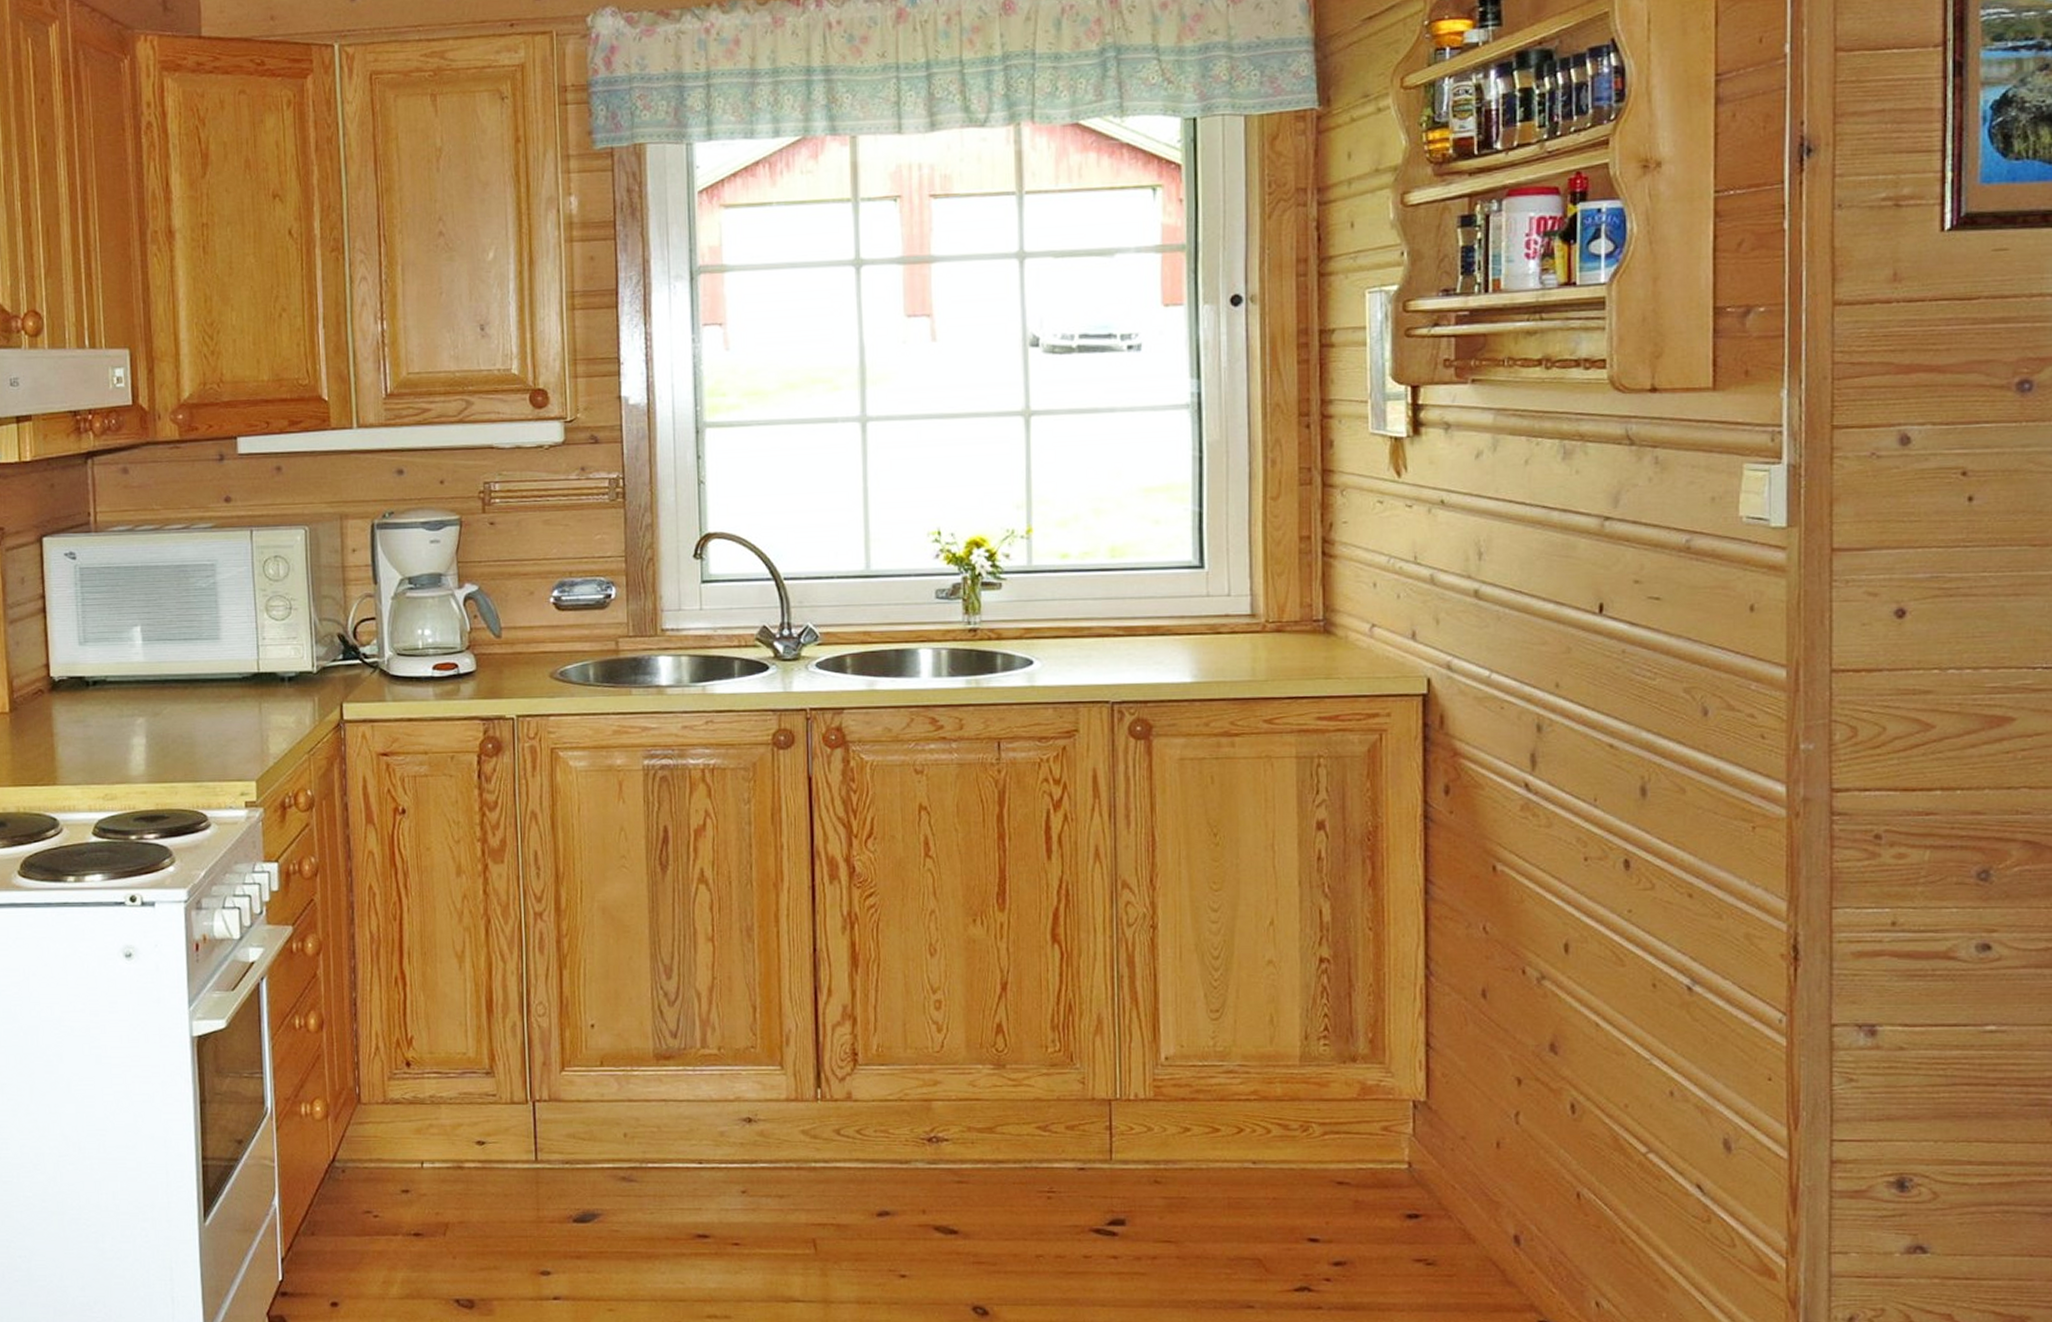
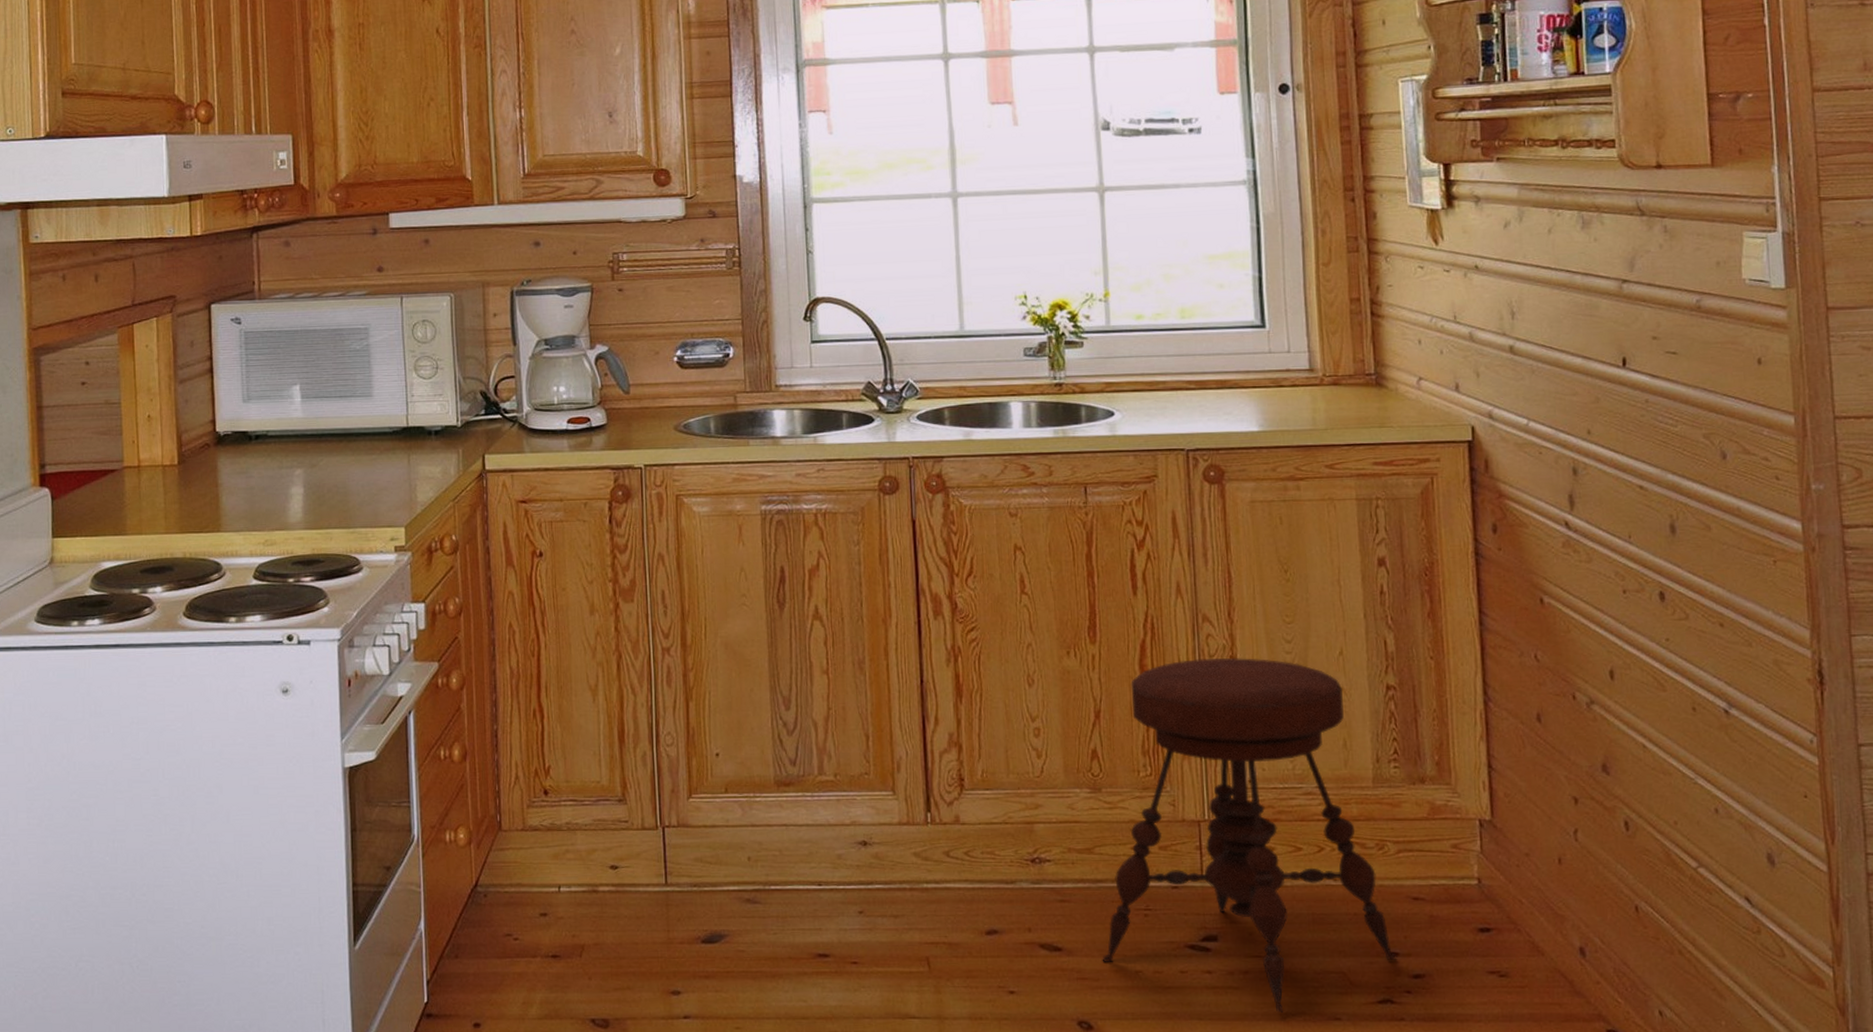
stool: none [1000,926,1318,1300] -> present [1102,657,1398,1013]

